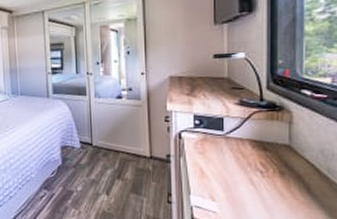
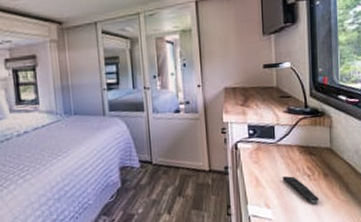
remote control: none [231,170,274,202] -> present [283,176,320,204]

